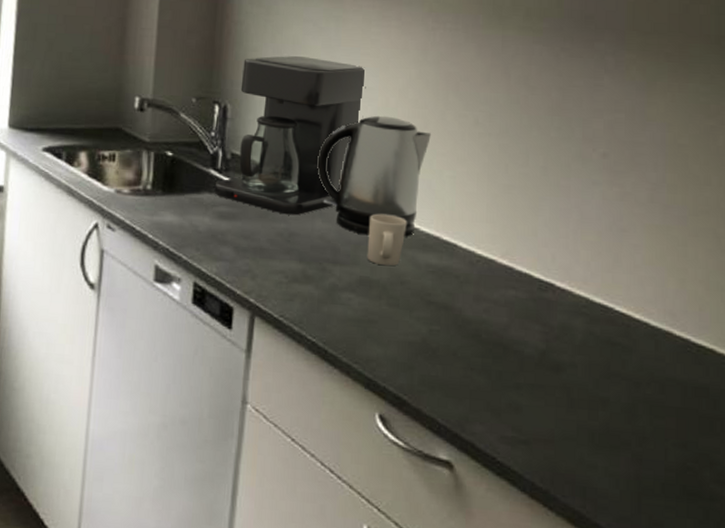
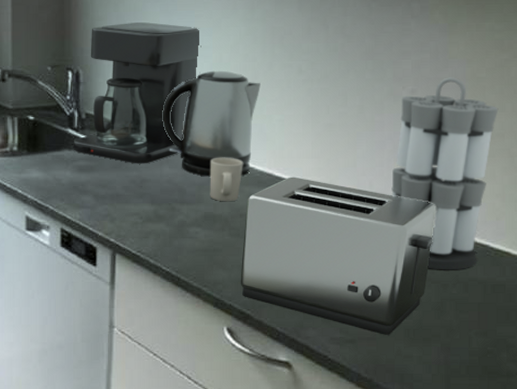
toaster: none [397,242,629,438] -> present [240,176,436,335]
spice rack: none [577,141,703,366] -> present [391,77,499,270]

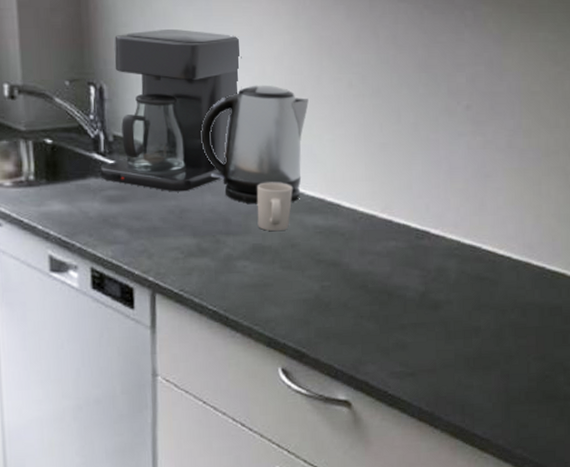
toaster: present [240,176,436,335] -> none [294,201,494,366]
spice rack: present [391,77,499,270] -> none [448,91,553,295]

